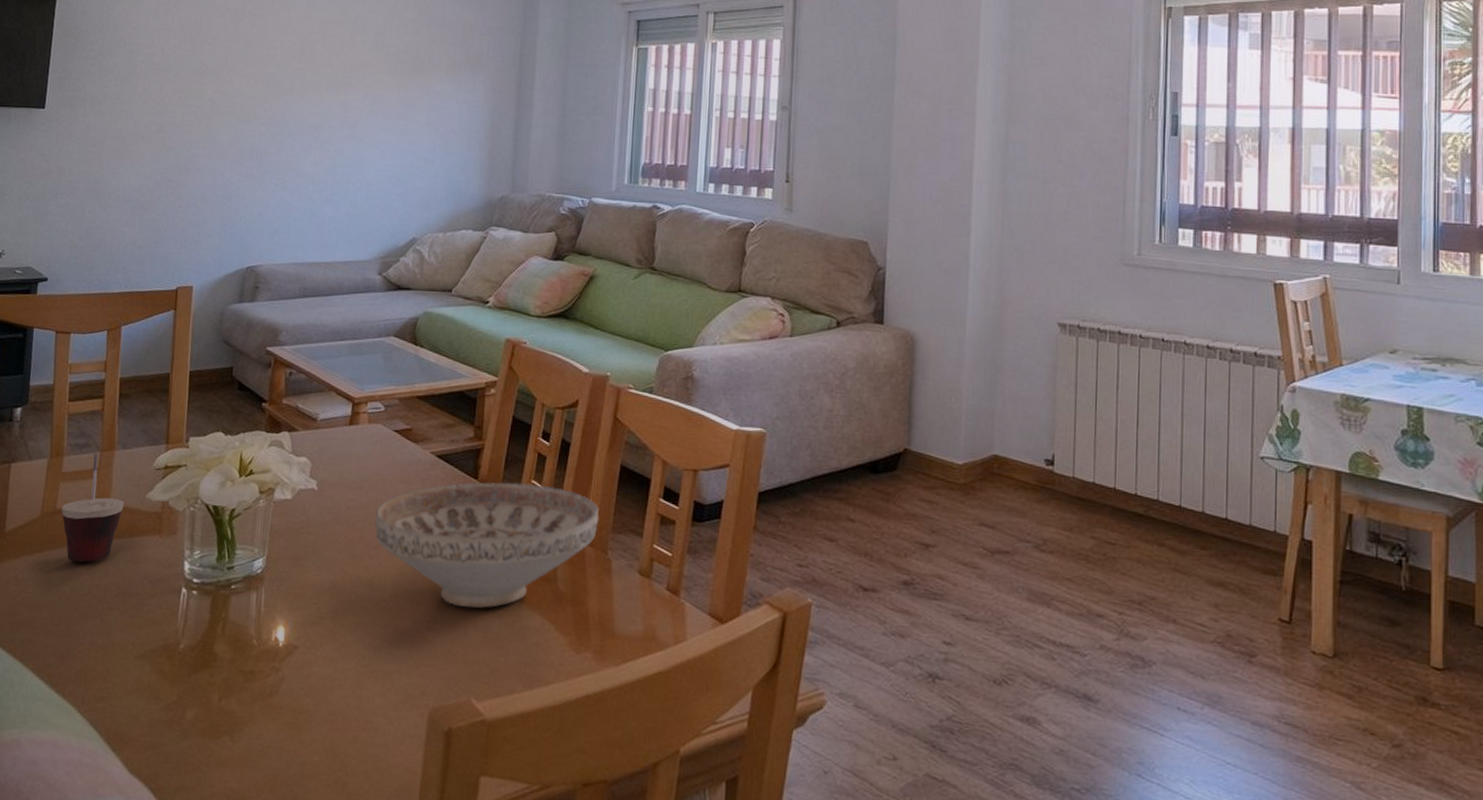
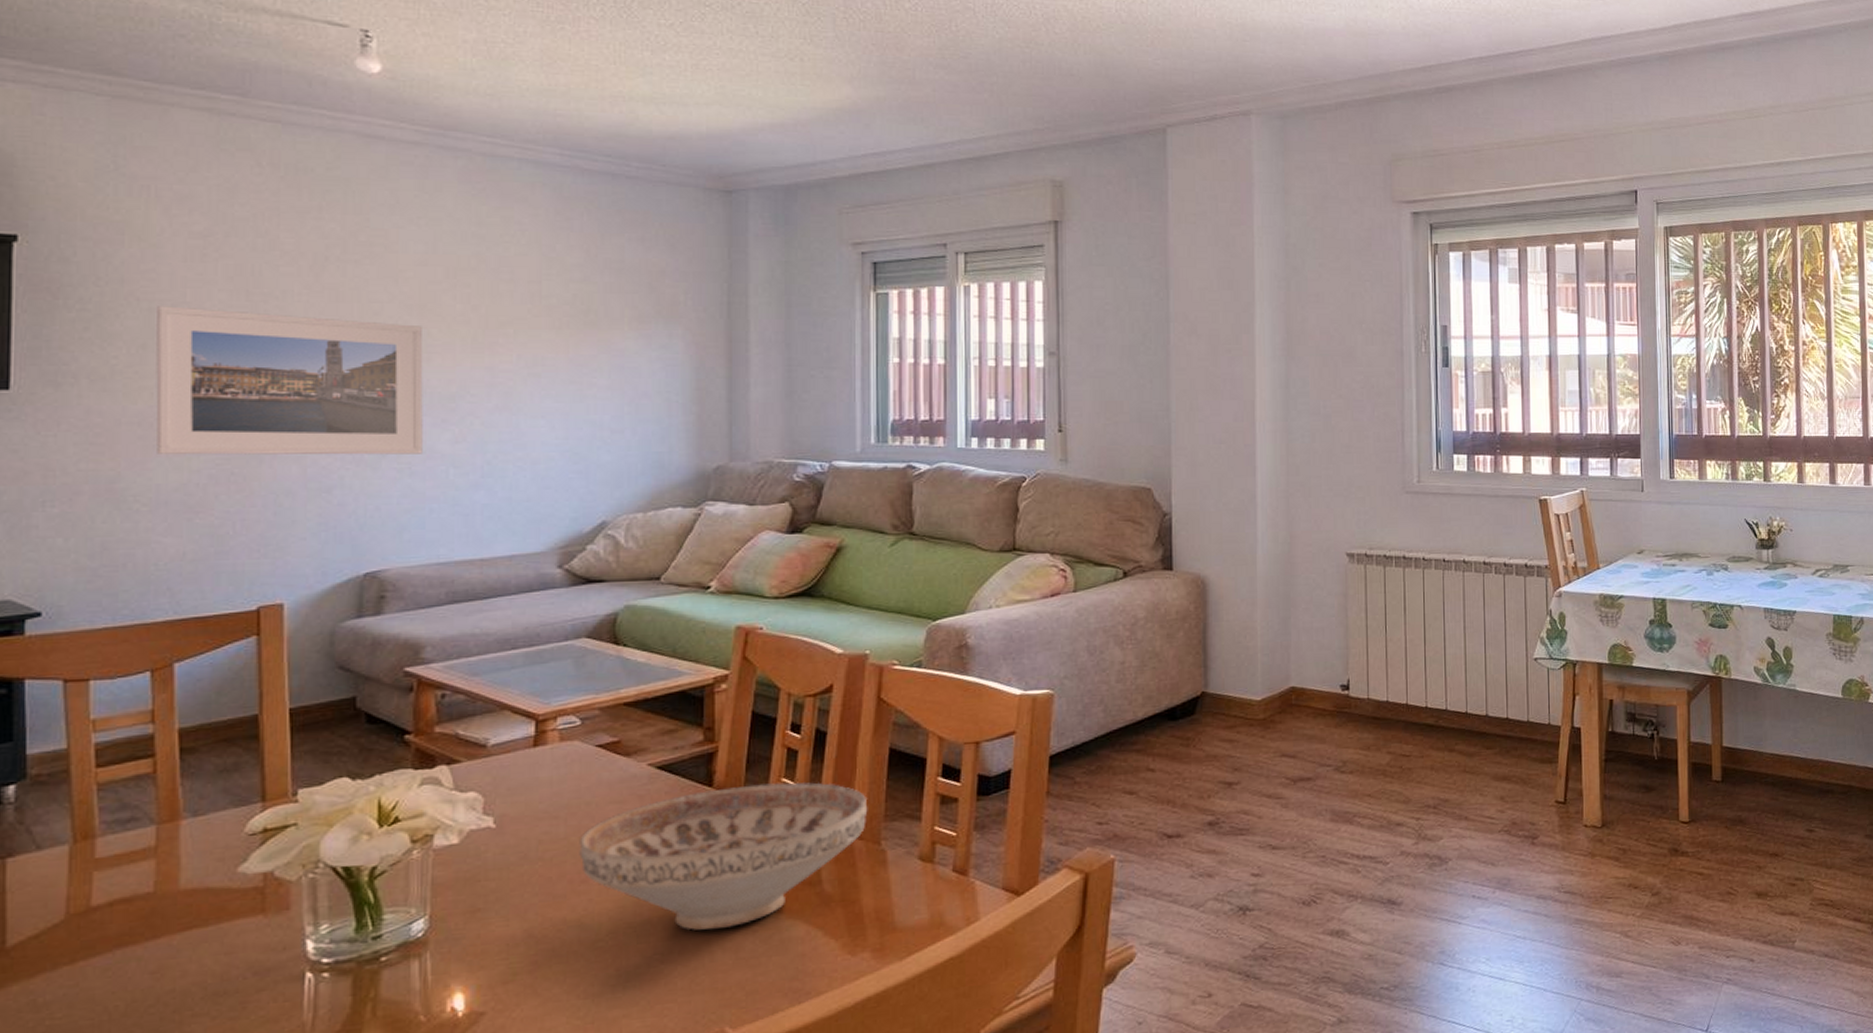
cup: present [61,453,125,563] -> none [99,827,203,969]
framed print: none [126,48,301,173] -> present [156,306,423,455]

